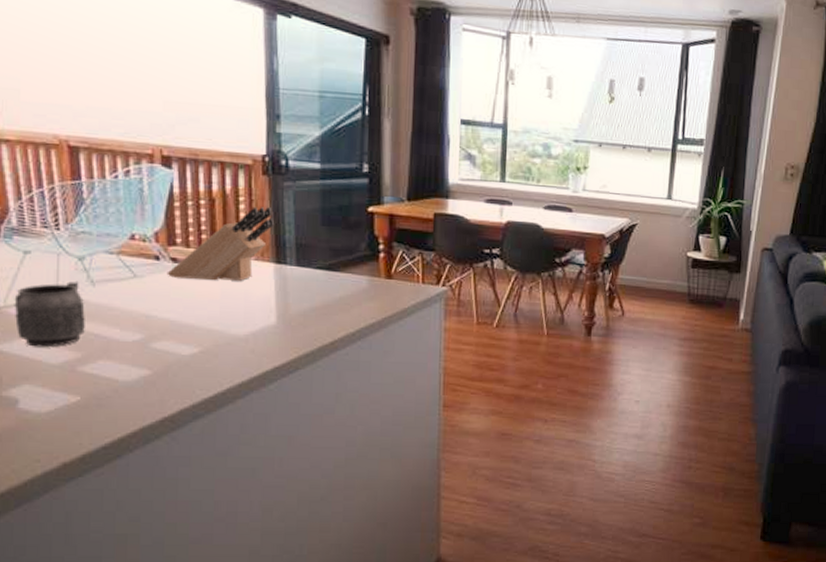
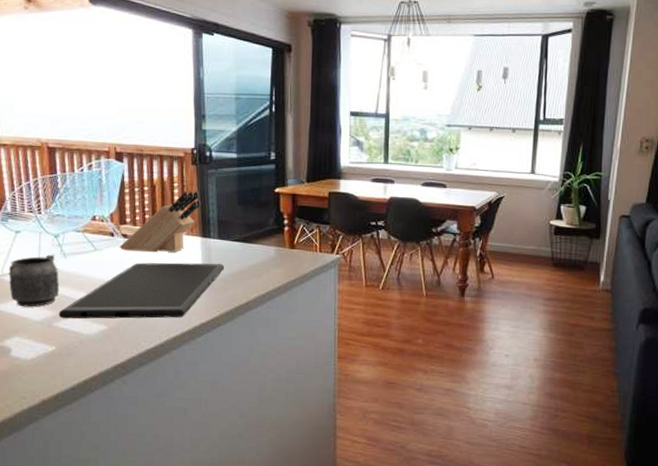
cutting board: none [84,293,304,362] -> present [58,262,224,319]

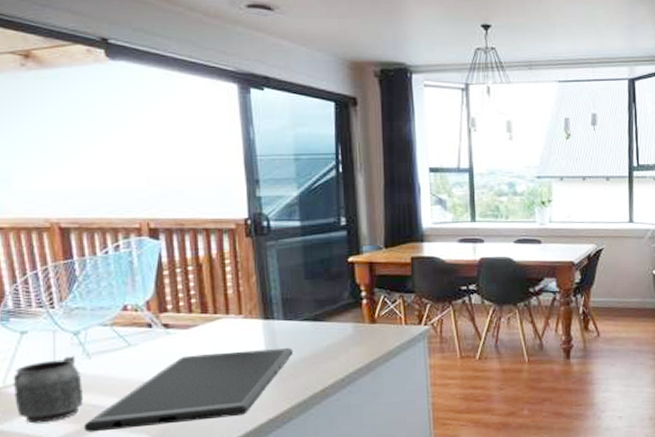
knife block: present [119,190,200,253] -> none [159,266,259,343]

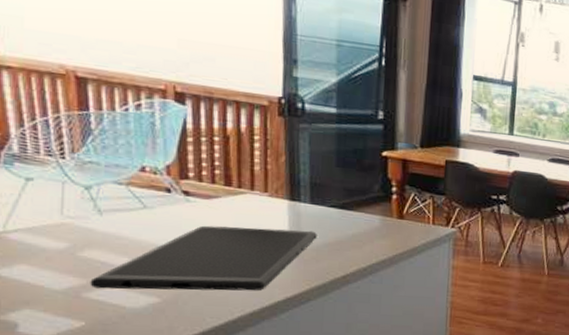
mug: present [13,355,83,424] -> none [14,209,91,274]

